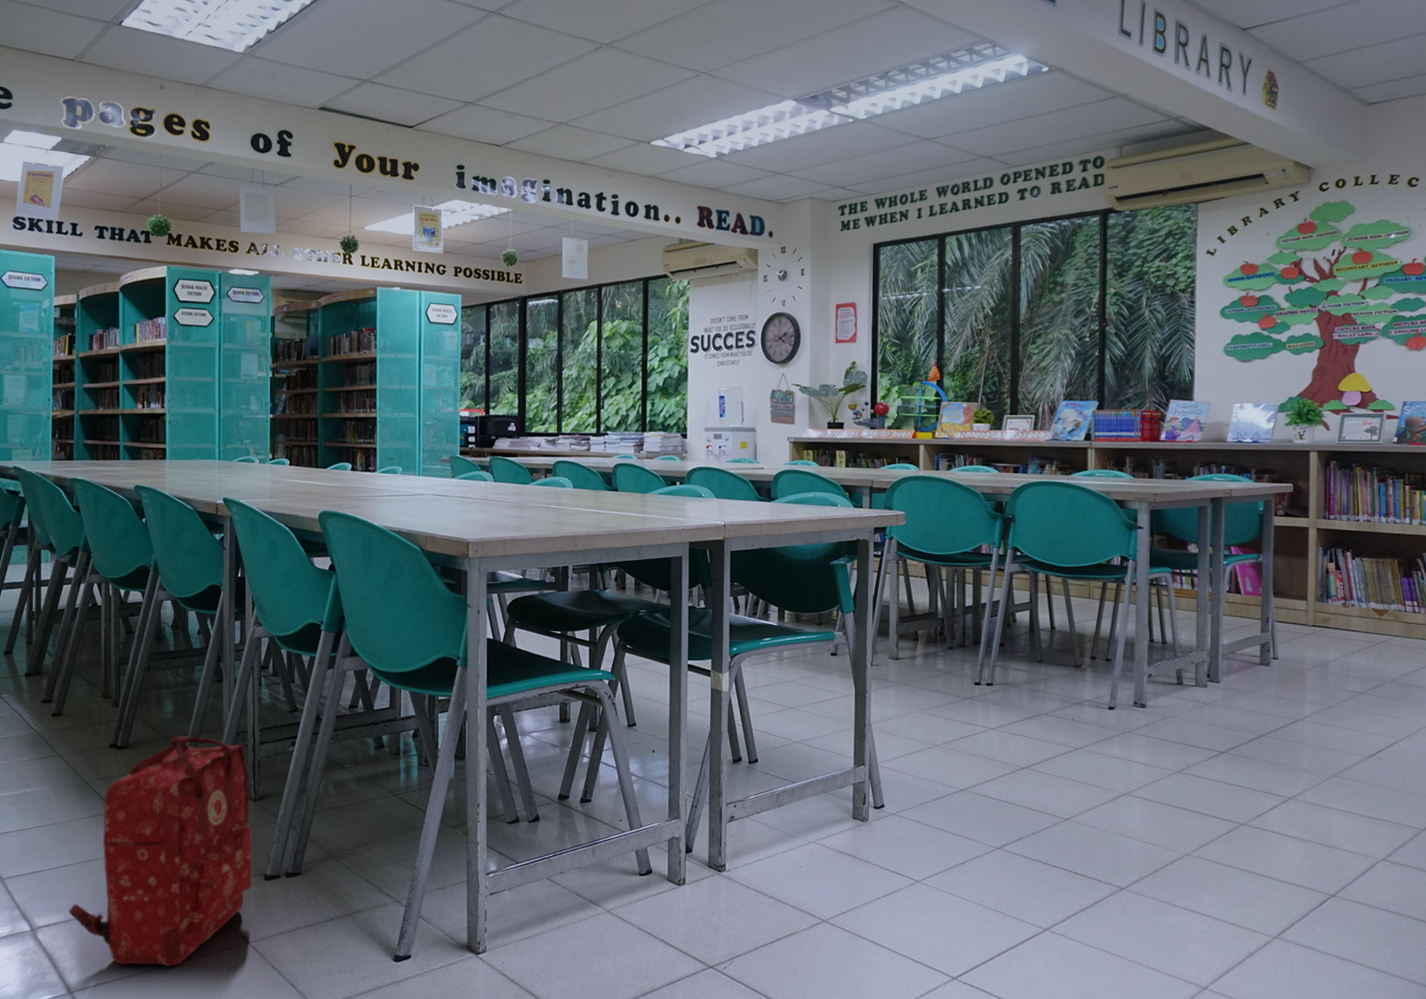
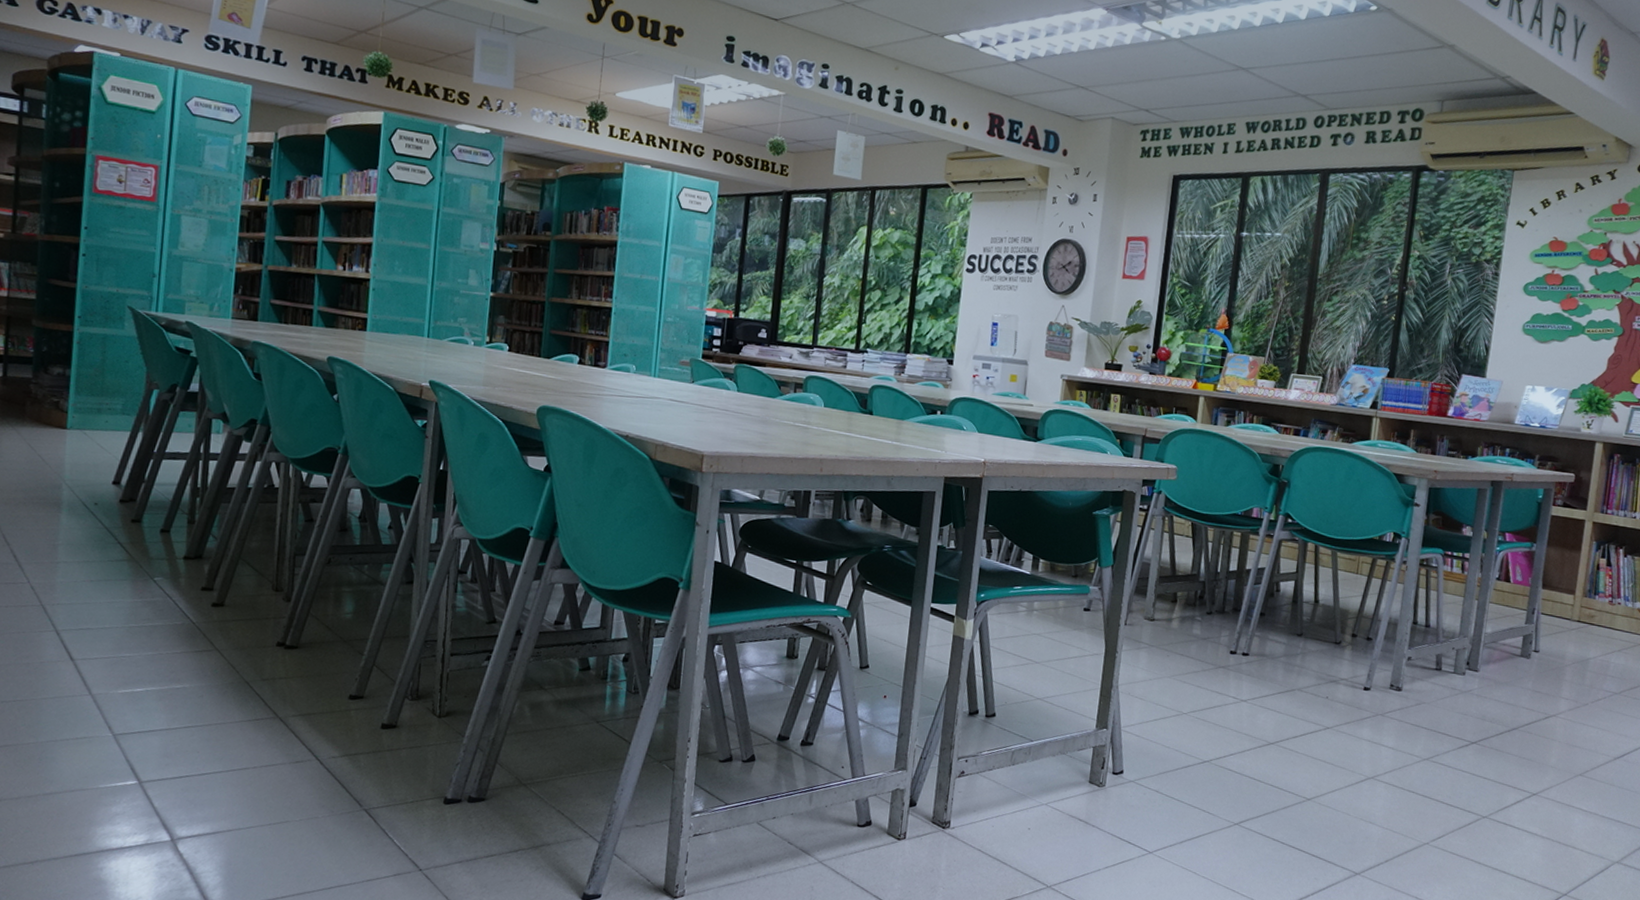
backpack: present [68,734,253,967] -> none [215,638,434,890]

